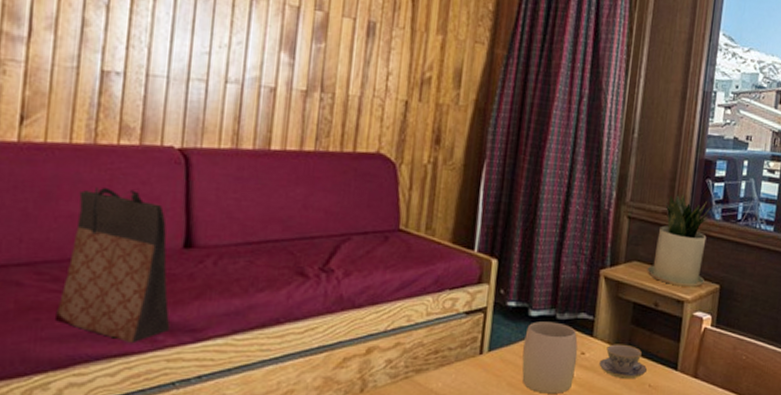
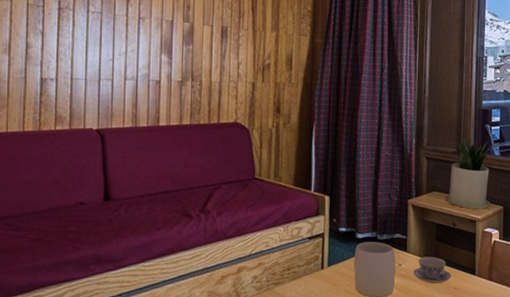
bag: present [54,186,171,344] -> none [19,160,98,273]

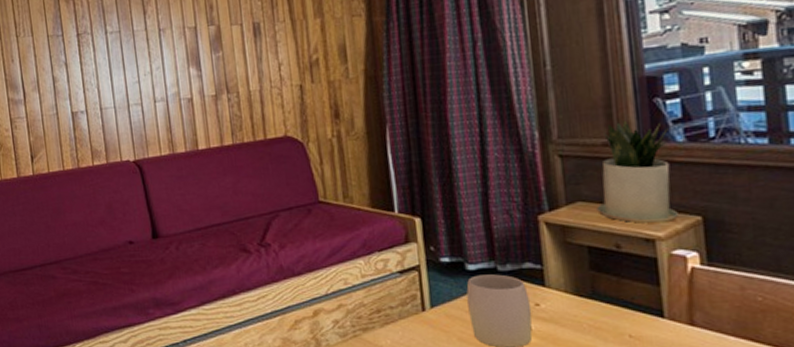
teacup: present [413,256,452,284] -> none [559,292,624,330]

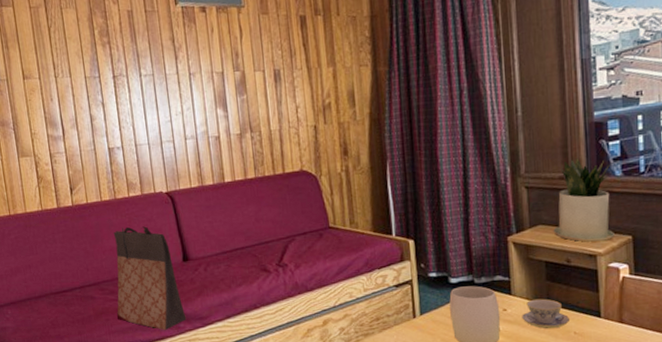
bag: none [76,198,157,317] -> present [113,226,187,331]
teacup: none [559,292,624,330] -> present [522,298,571,329]

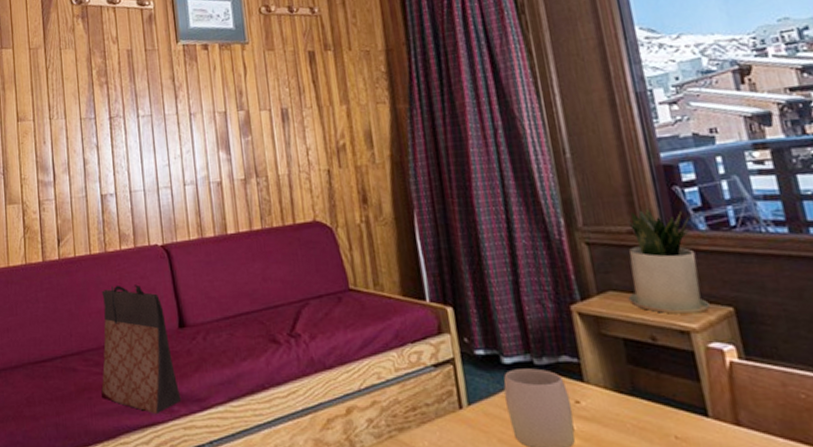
teacup: present [522,298,571,329] -> none [601,388,668,431]

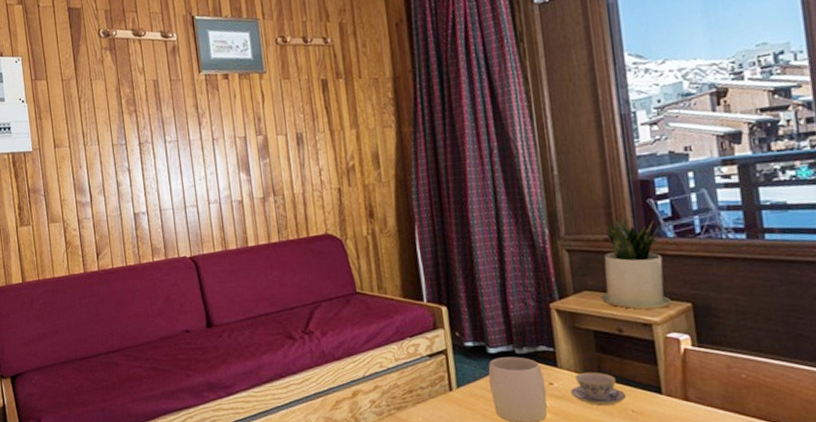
bag: present [101,284,182,415] -> none [138,291,211,400]
teacup: none [601,388,668,431] -> present [570,371,627,406]

